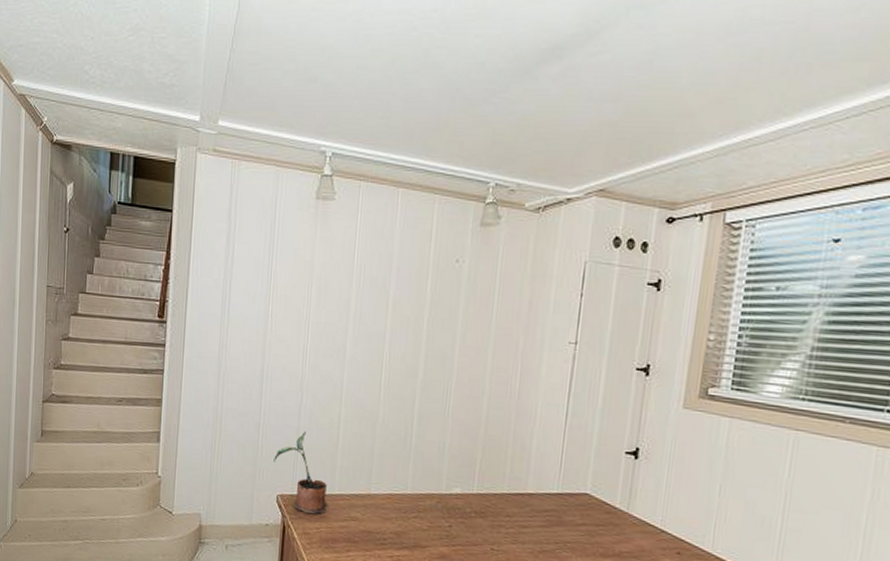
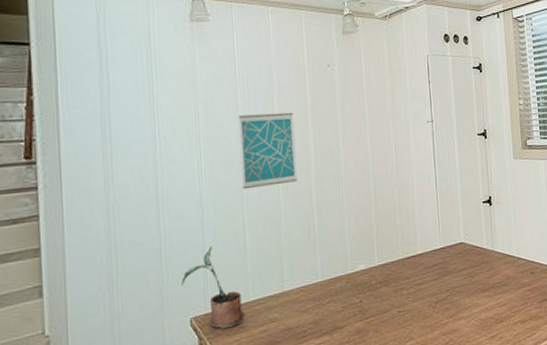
wall art: none [344,304,408,384] -> present [238,112,298,190]

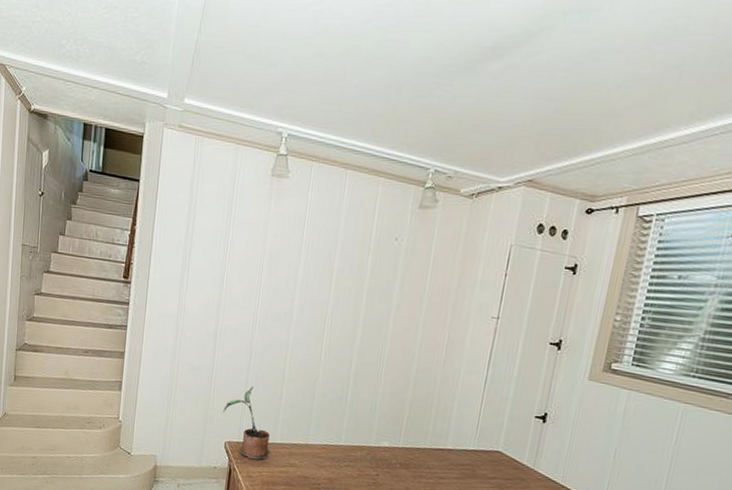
wall art: present [238,112,298,190] -> none [289,274,350,348]

